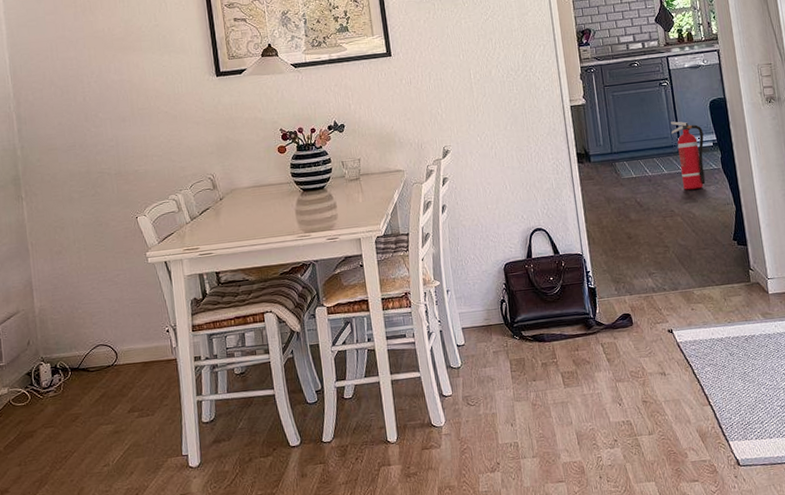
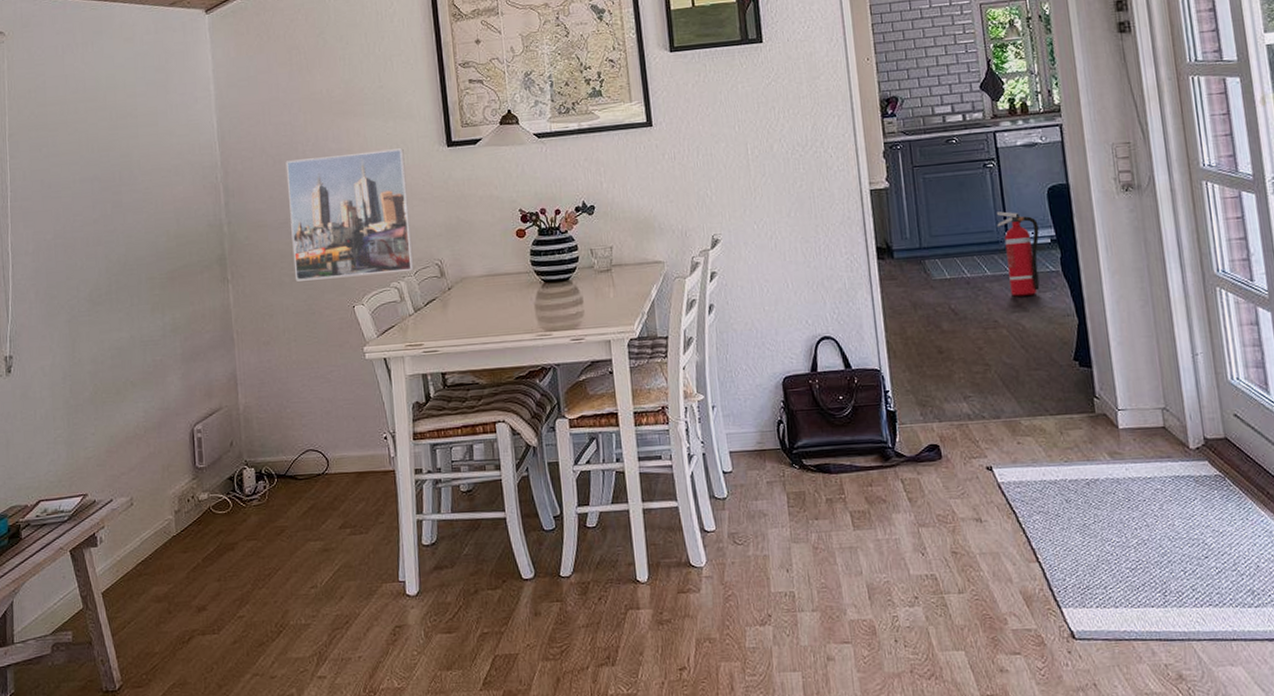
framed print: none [72,78,190,197] -> present [285,148,414,282]

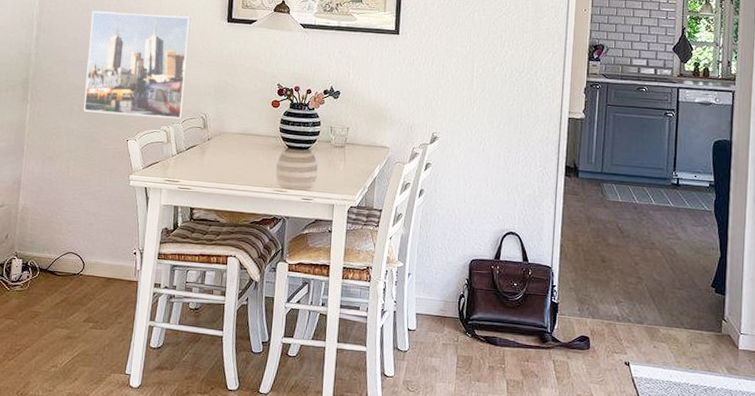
fire extinguisher: present [997,211,1040,297] -> none [668,154,701,227]

